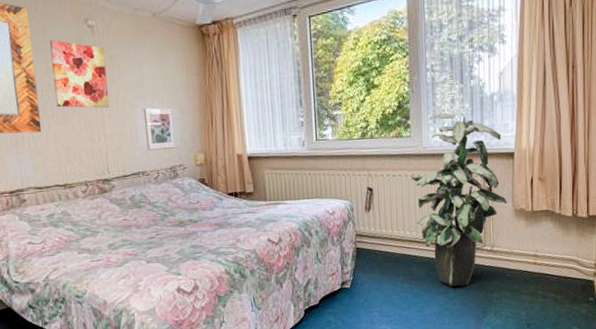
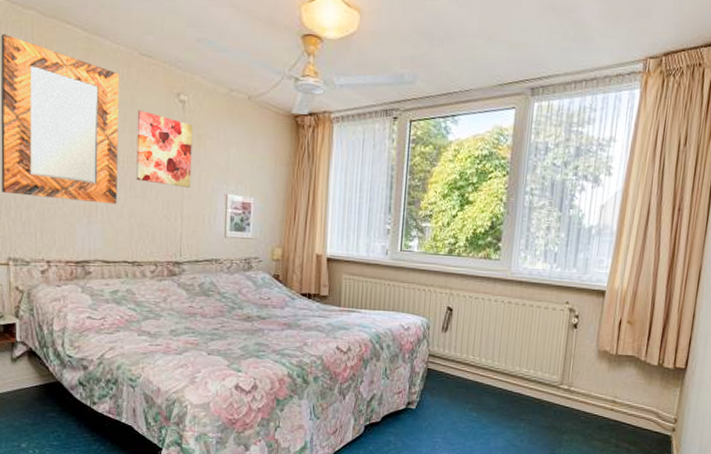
indoor plant: present [411,112,508,287] -> none [492,239,595,424]

